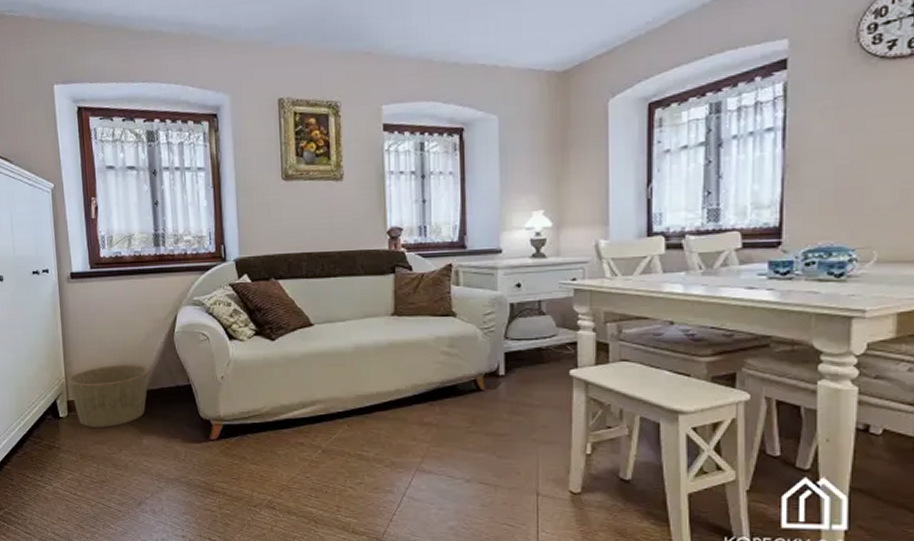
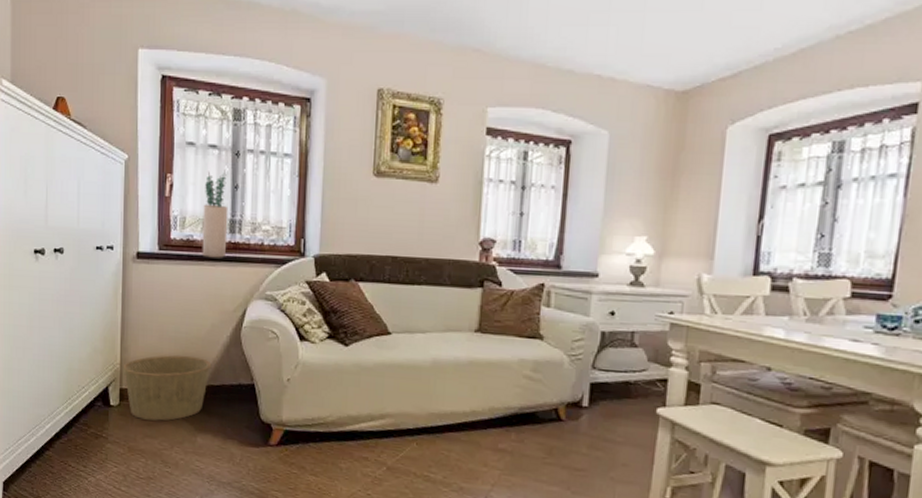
vase: none [127,187,153,271] -> present [202,168,228,258]

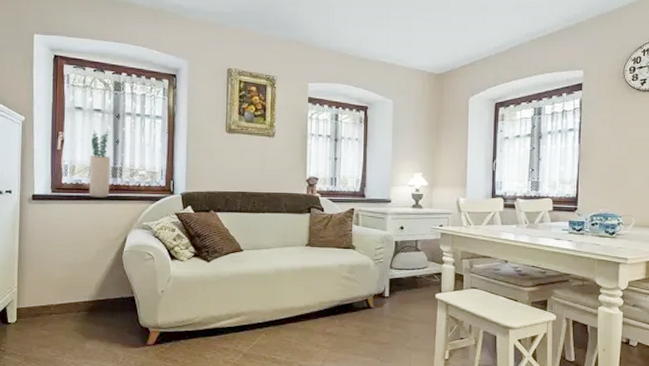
basket: present [124,355,211,422] -> none [21,277,97,333]

